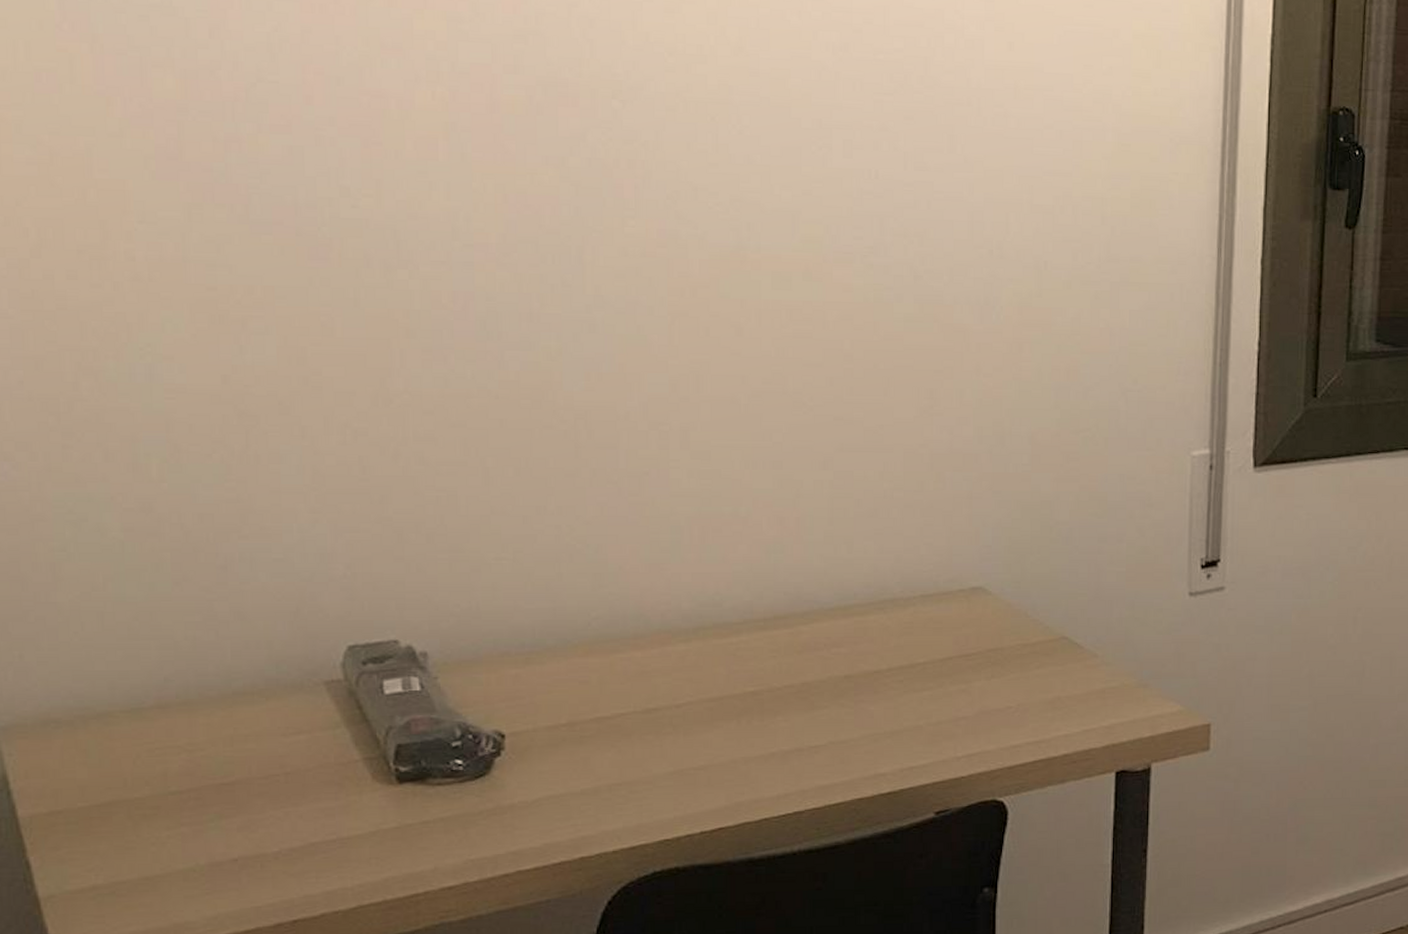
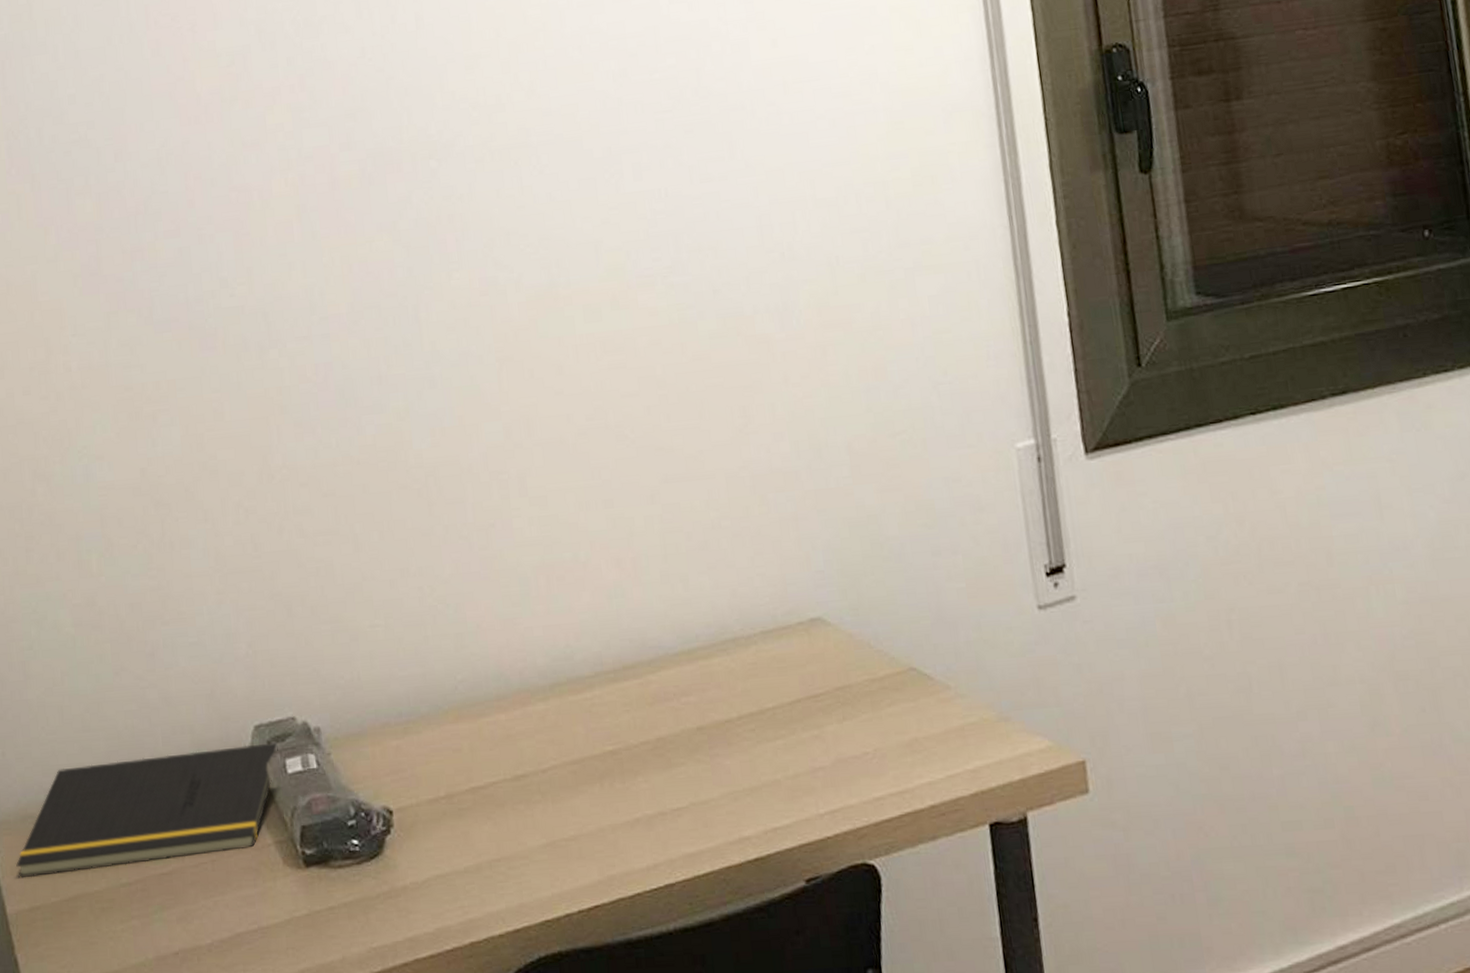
notepad: none [33,663,375,783] -> present [16,742,278,879]

